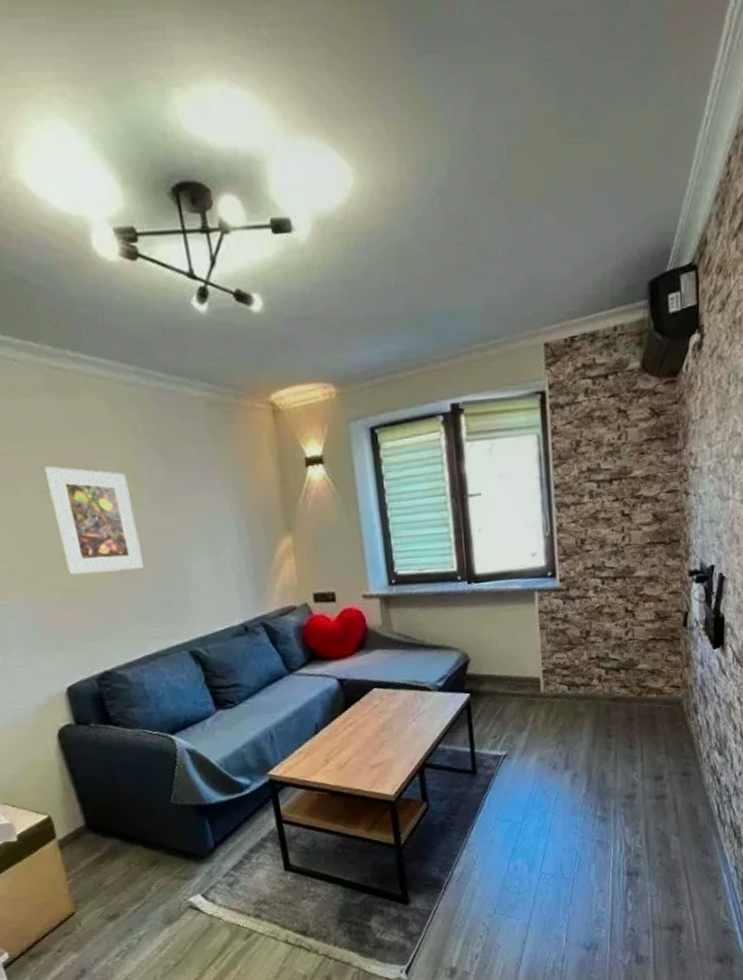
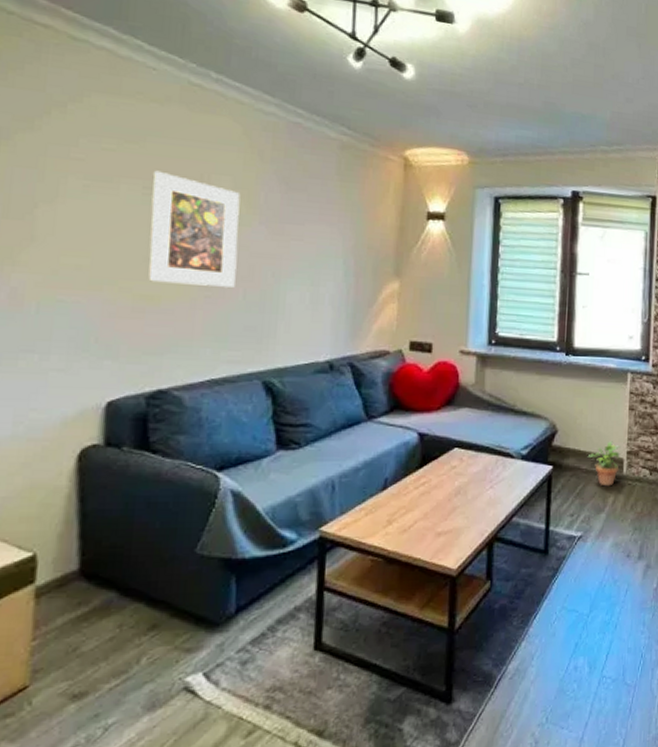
potted plant: none [503,662,537,707] -> present [587,441,621,487]

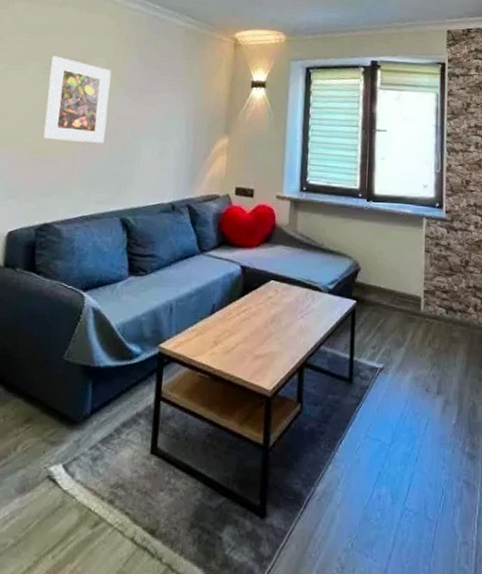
potted plant: present [587,441,621,487] -> none [387,280,418,323]

